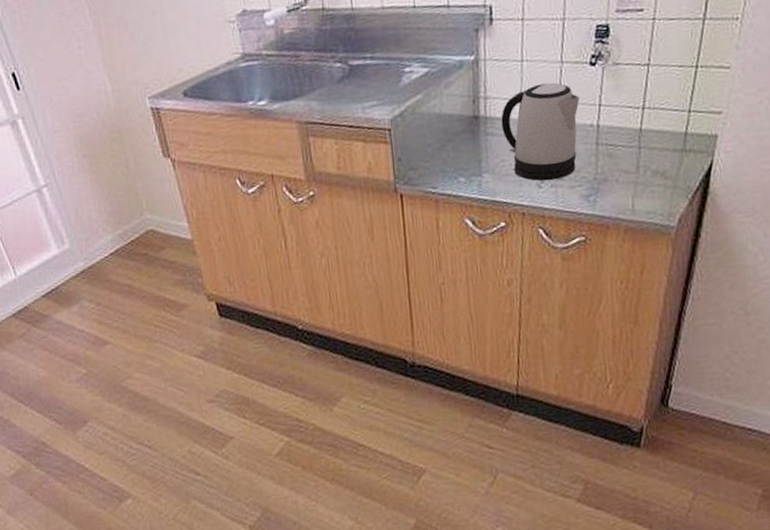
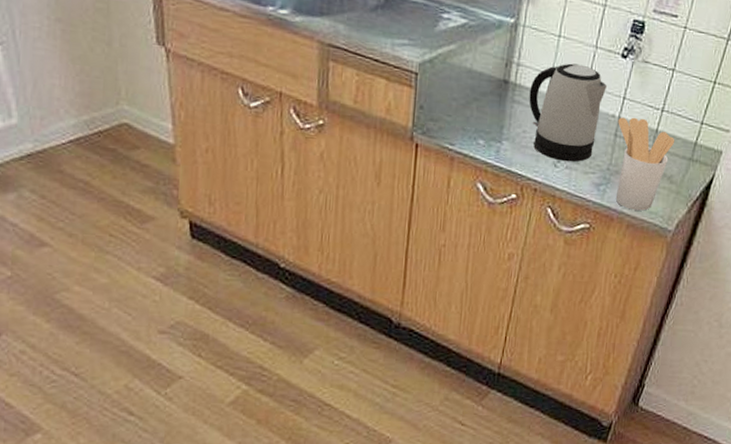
utensil holder: none [597,120,663,214] -> present [616,117,675,211]

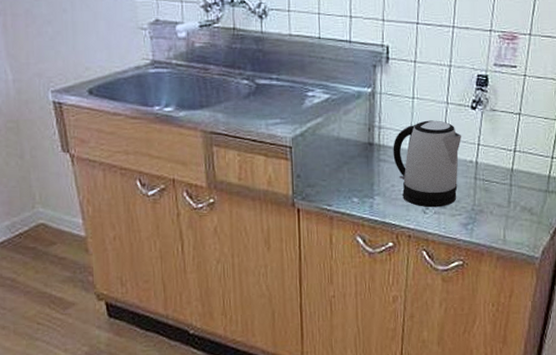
utensil holder: present [616,117,675,211] -> none [476,160,530,243]

